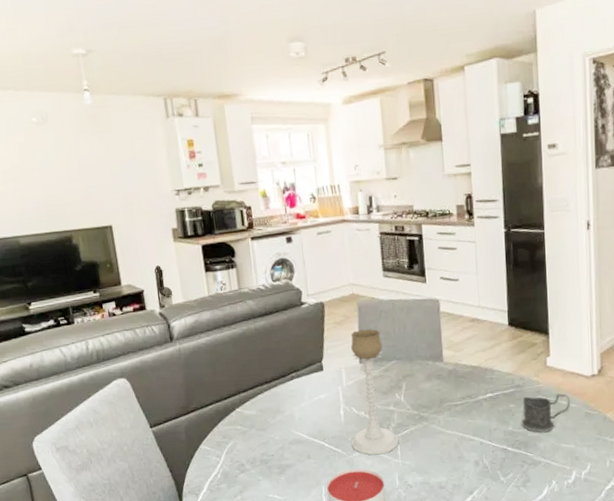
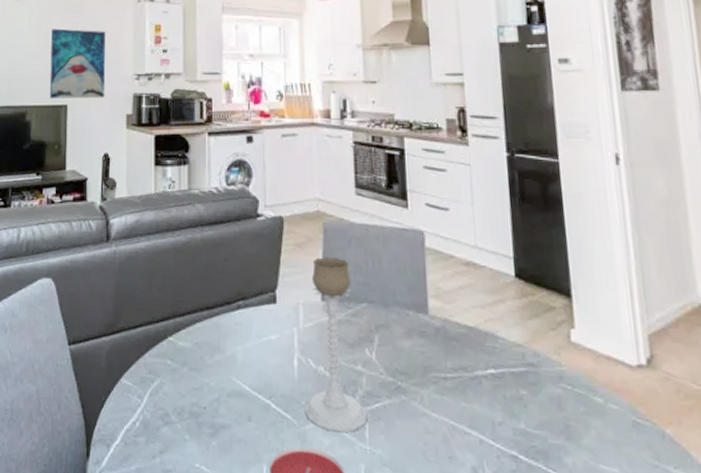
wall art: none [82,149,148,221] -> present [49,28,106,98]
mug: present [521,393,571,432] -> none [537,381,610,441]

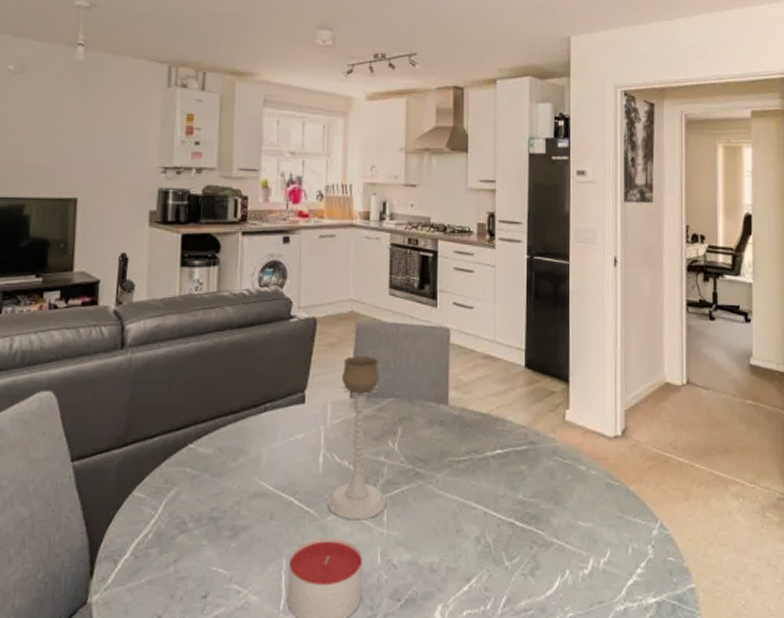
wall art: present [49,28,106,98] -> none [54,110,128,192]

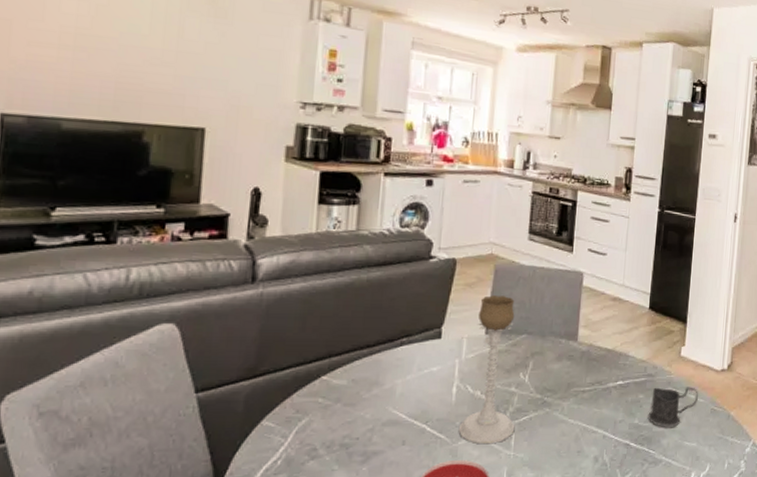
mug: none [533,456,591,504] -> present [647,387,699,427]

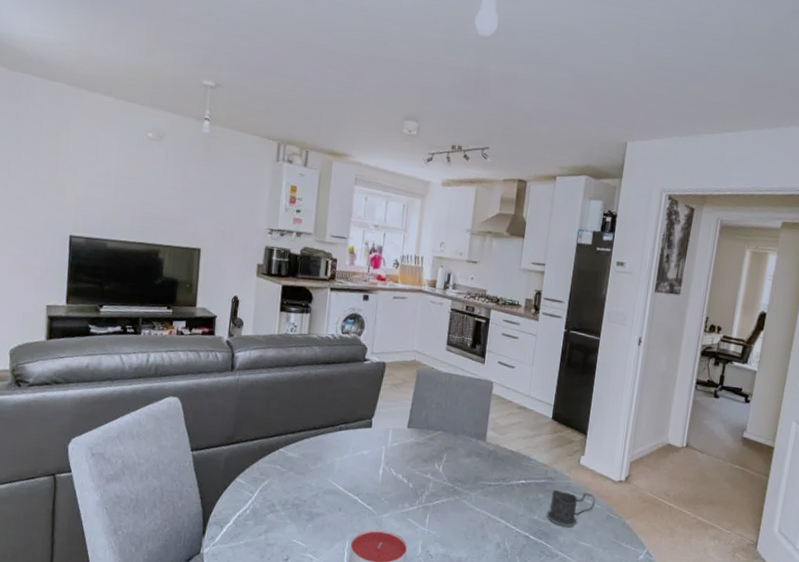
candle holder: present [458,295,515,444] -> none [383,395,433,520]

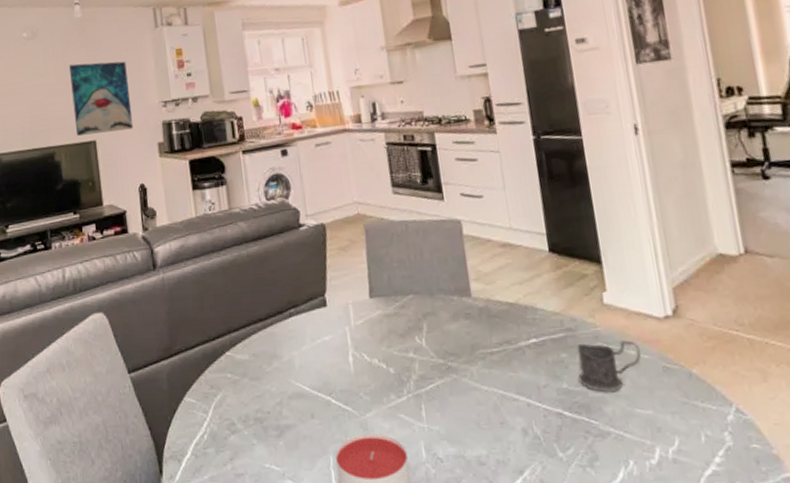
wall art: none [183,174,243,246] -> present [69,61,134,136]

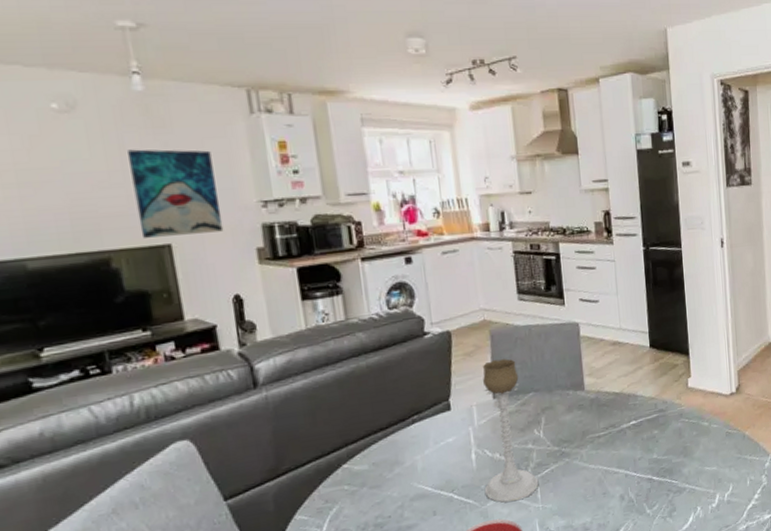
candle holder: none [358,256,423,416] -> present [483,358,539,503]
mug: present [576,340,642,392] -> none [665,415,712,458]

